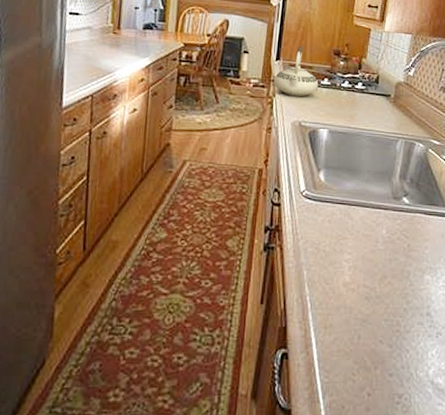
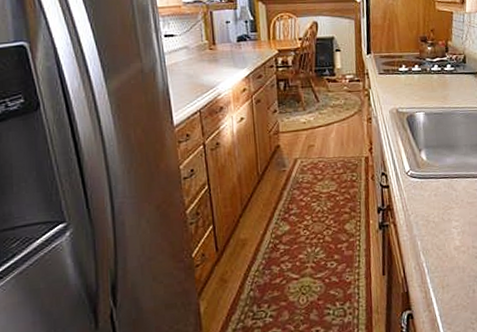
teakettle: present [273,46,319,97] -> none [367,37,411,86]

